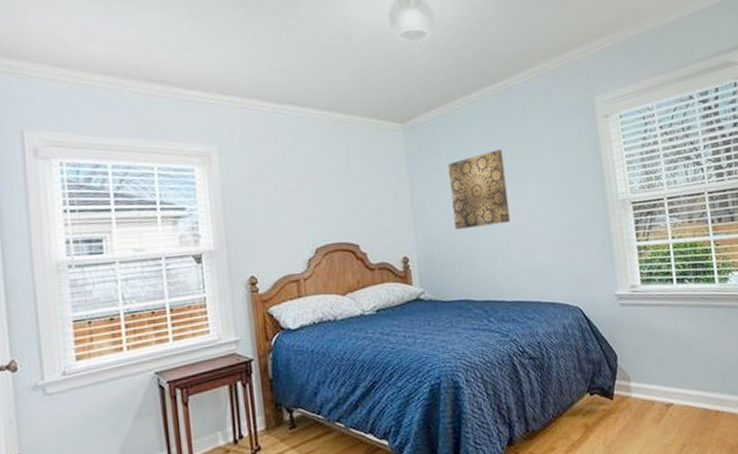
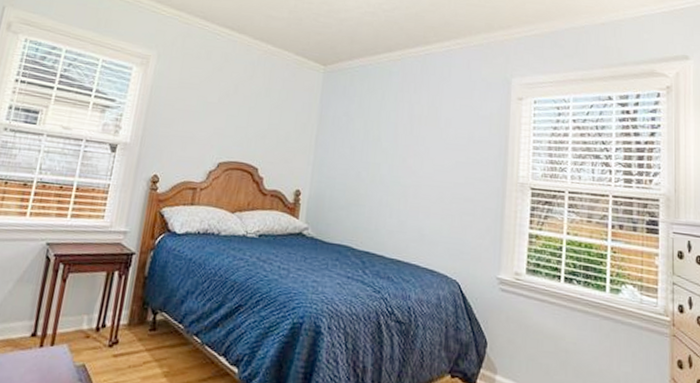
wall art: present [448,149,510,231] -> none [352,108,413,181]

